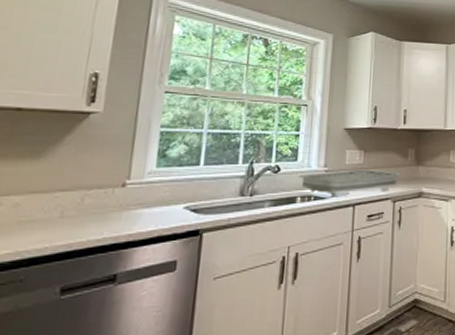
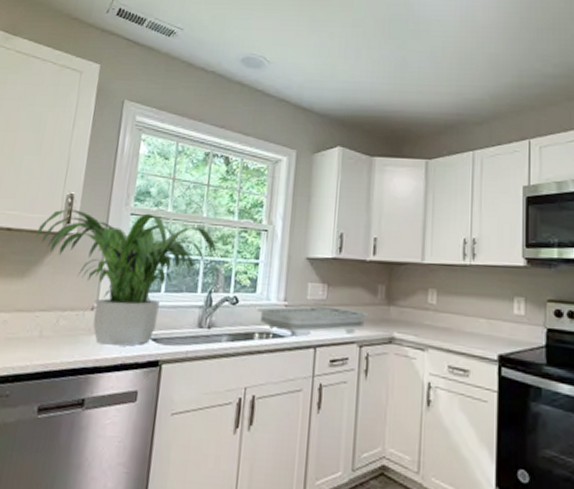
potted plant: none [53,88,257,221] -> present [36,209,216,347]

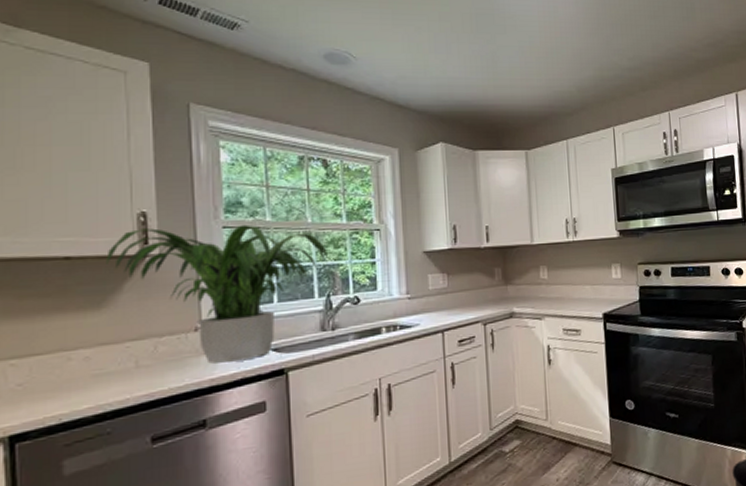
dish rack: present [257,306,369,337] -> none [381,292,490,325]

